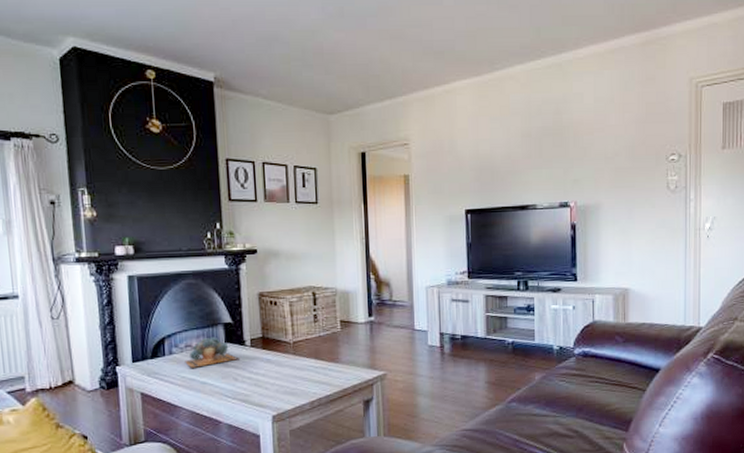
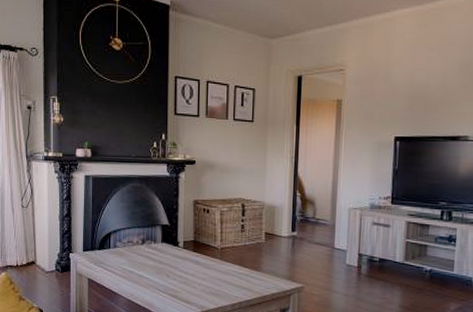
succulent plant: present [185,336,239,369] -> none [126,236,172,263]

